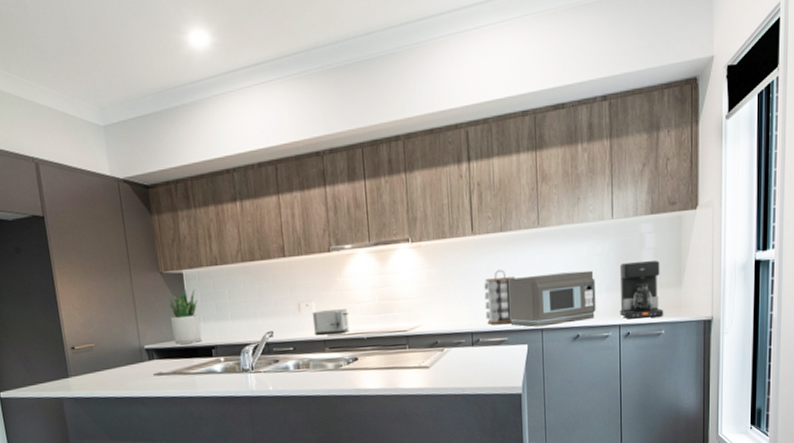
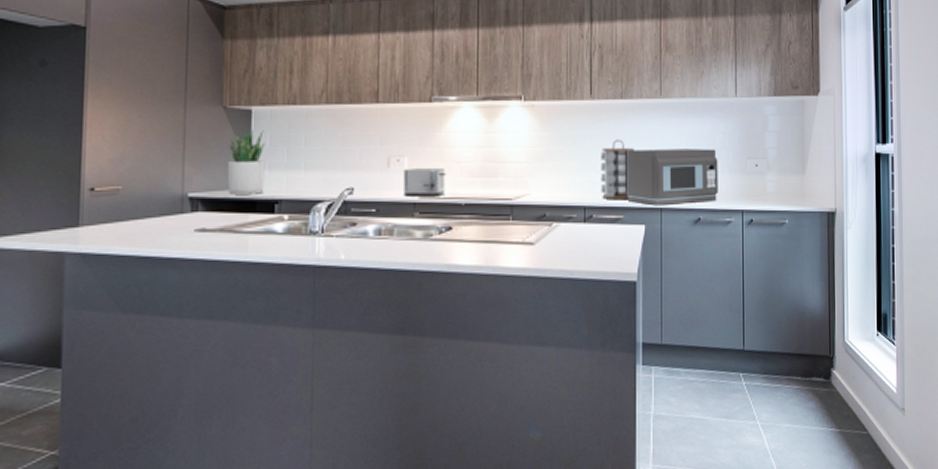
coffee maker: present [619,261,664,319] -> none [743,144,788,205]

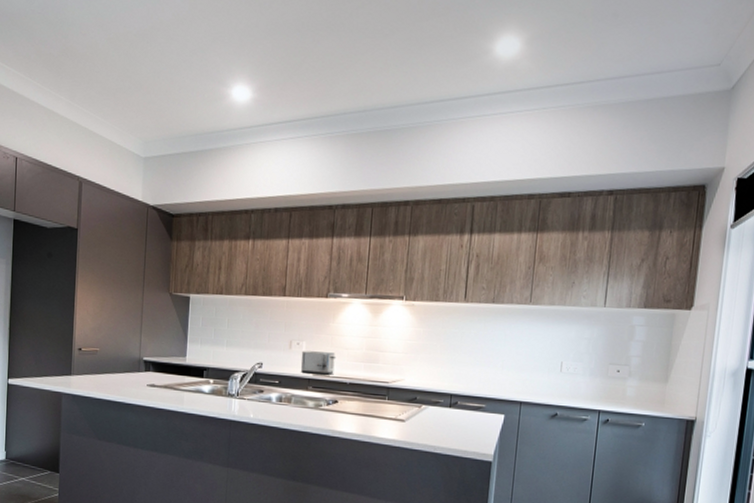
planter: present [227,130,266,196] -> none [170,312,199,363]
spice rack: present [601,139,634,200] -> none [466,338,501,392]
microwave: present [627,148,718,206] -> none [490,348,580,400]

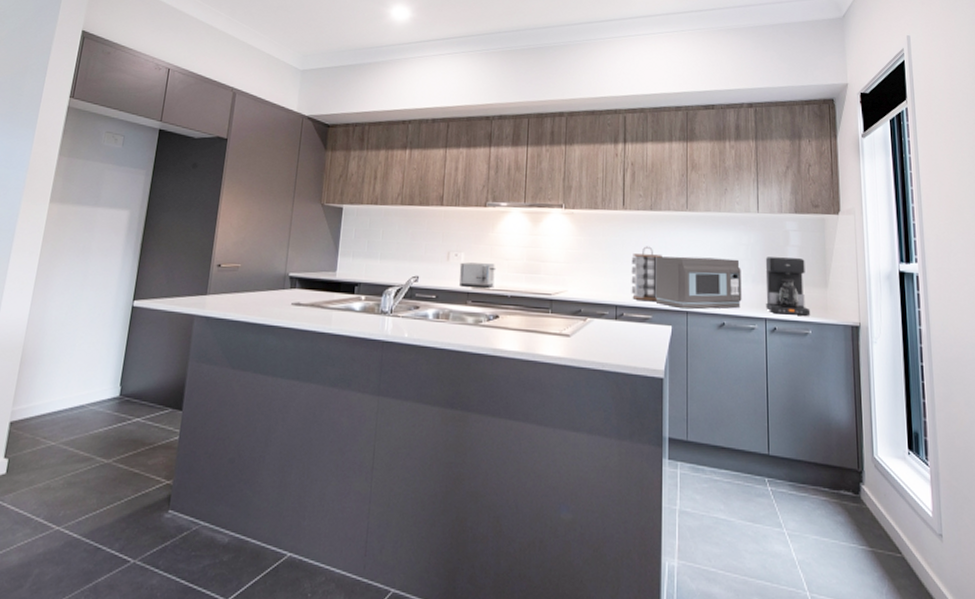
spice rack: none [466,338,501,392] -> present [631,246,662,302]
microwave: none [490,348,580,400] -> present [655,256,742,309]
coffee maker: none [601,351,648,409] -> present [765,257,811,316]

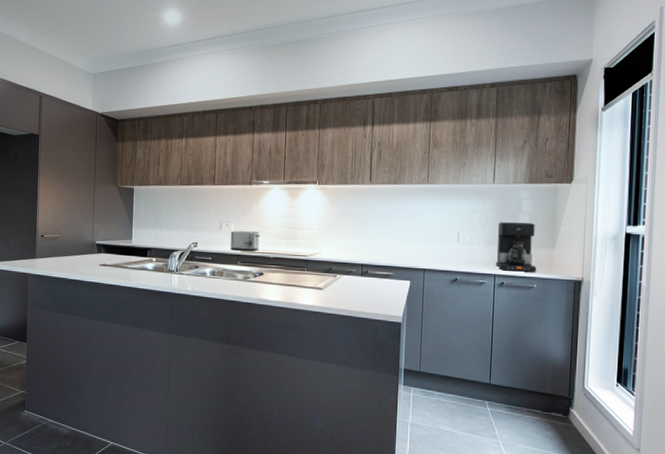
spice rack: present [631,246,662,302] -> none [375,215,404,262]
microwave: present [655,256,742,309] -> none [396,223,475,267]

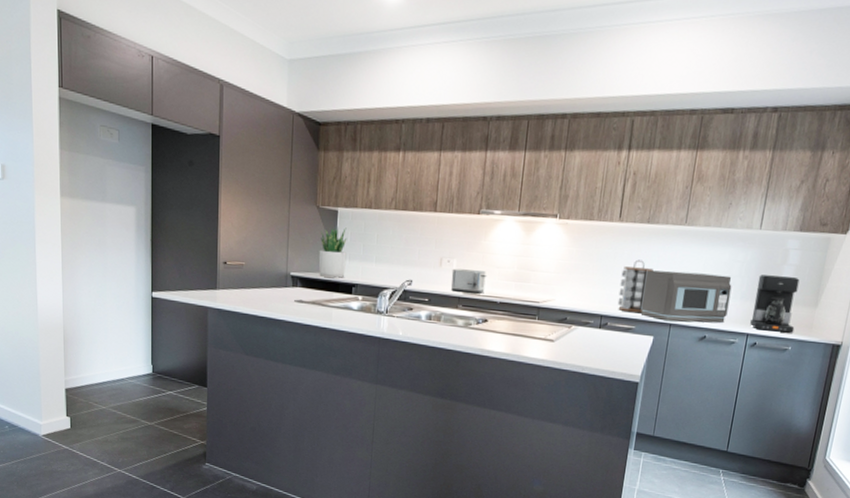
planter: none [118,201,142,245] -> present [318,227,347,279]
spice rack: none [375,215,404,262] -> present [617,259,654,314]
microwave: none [396,223,475,267] -> present [640,270,732,323]

